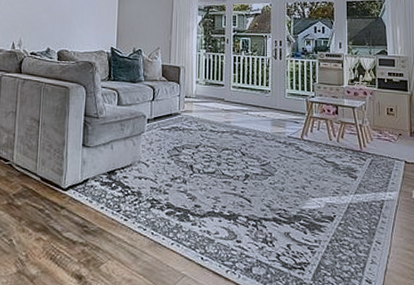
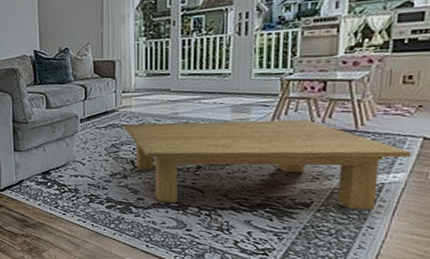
coffee table: none [185,128,399,226] -> present [124,119,412,210]

